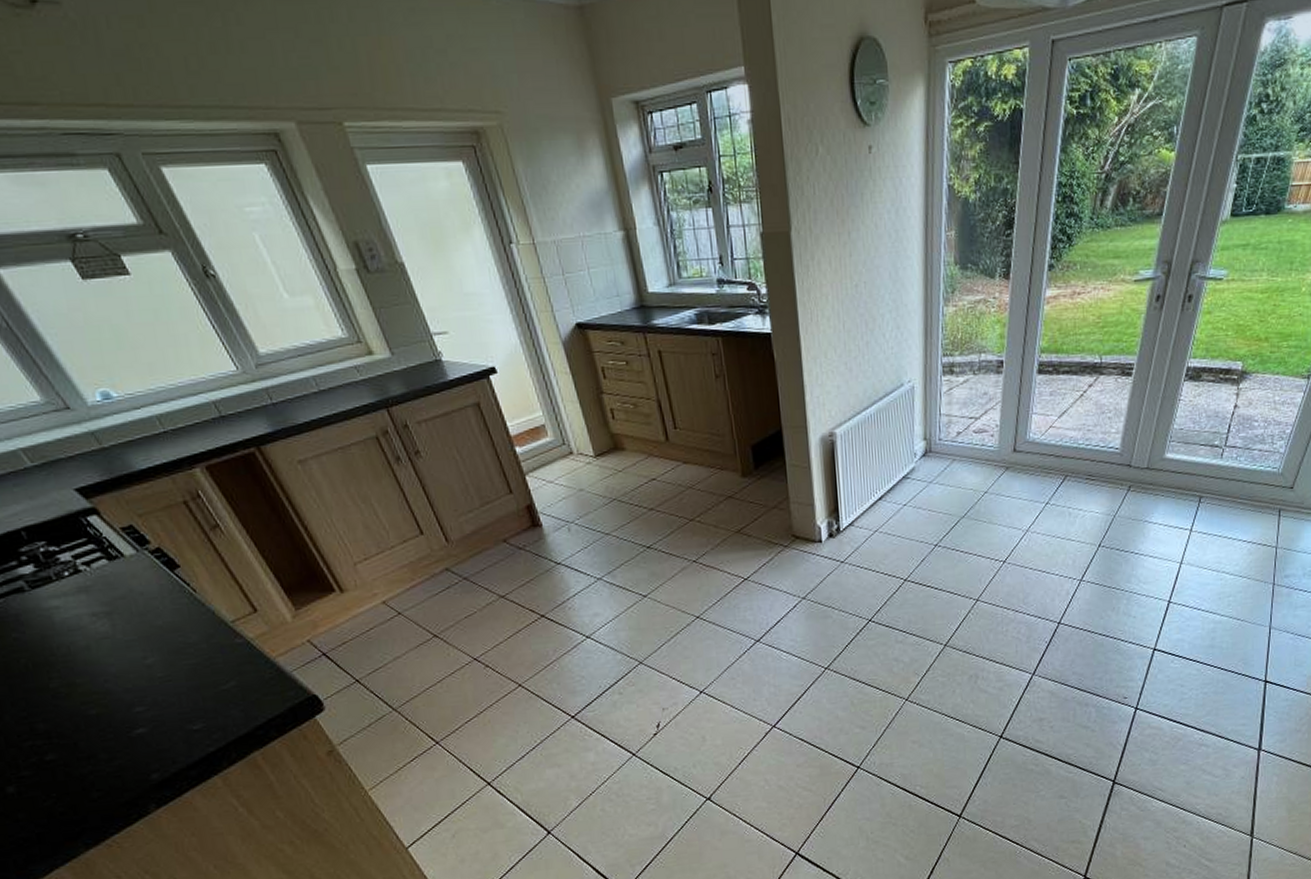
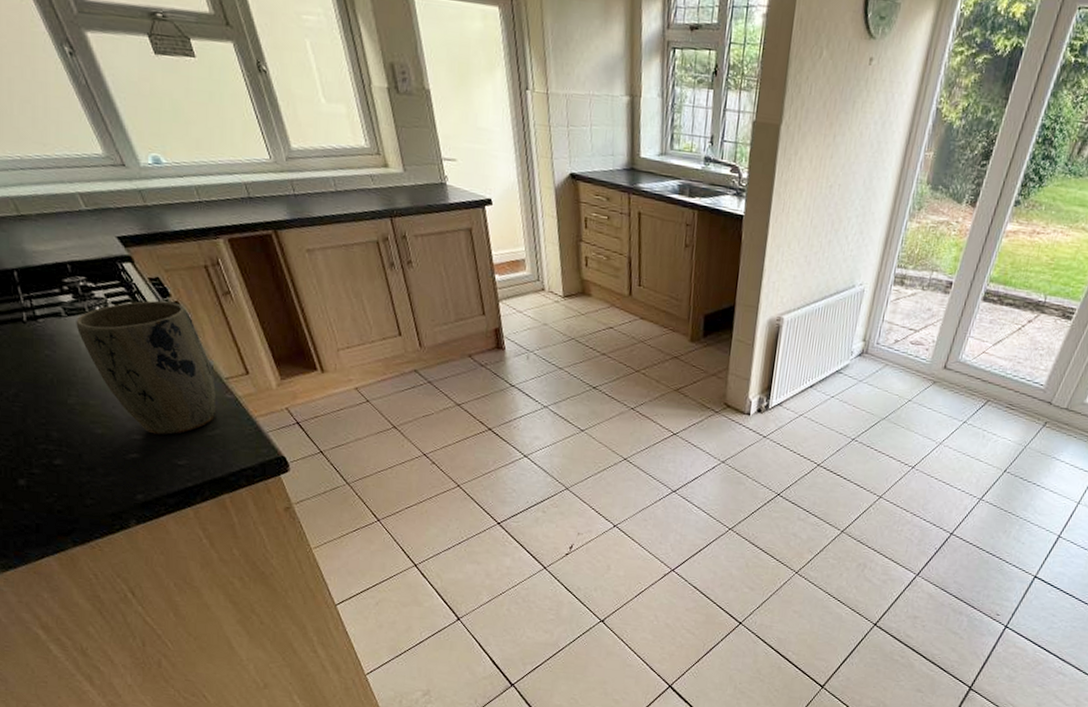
plant pot: none [43,549,228,702] -> present [76,300,217,435]

